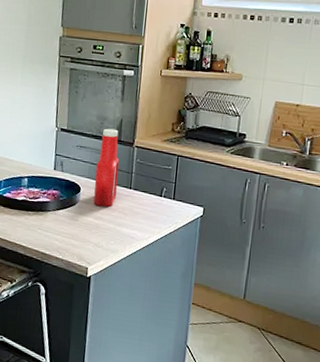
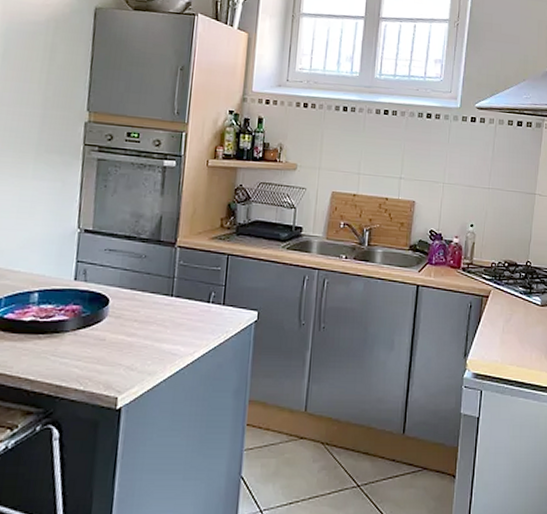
ketchup bottle: present [93,128,120,207] -> none [125,227,159,320]

